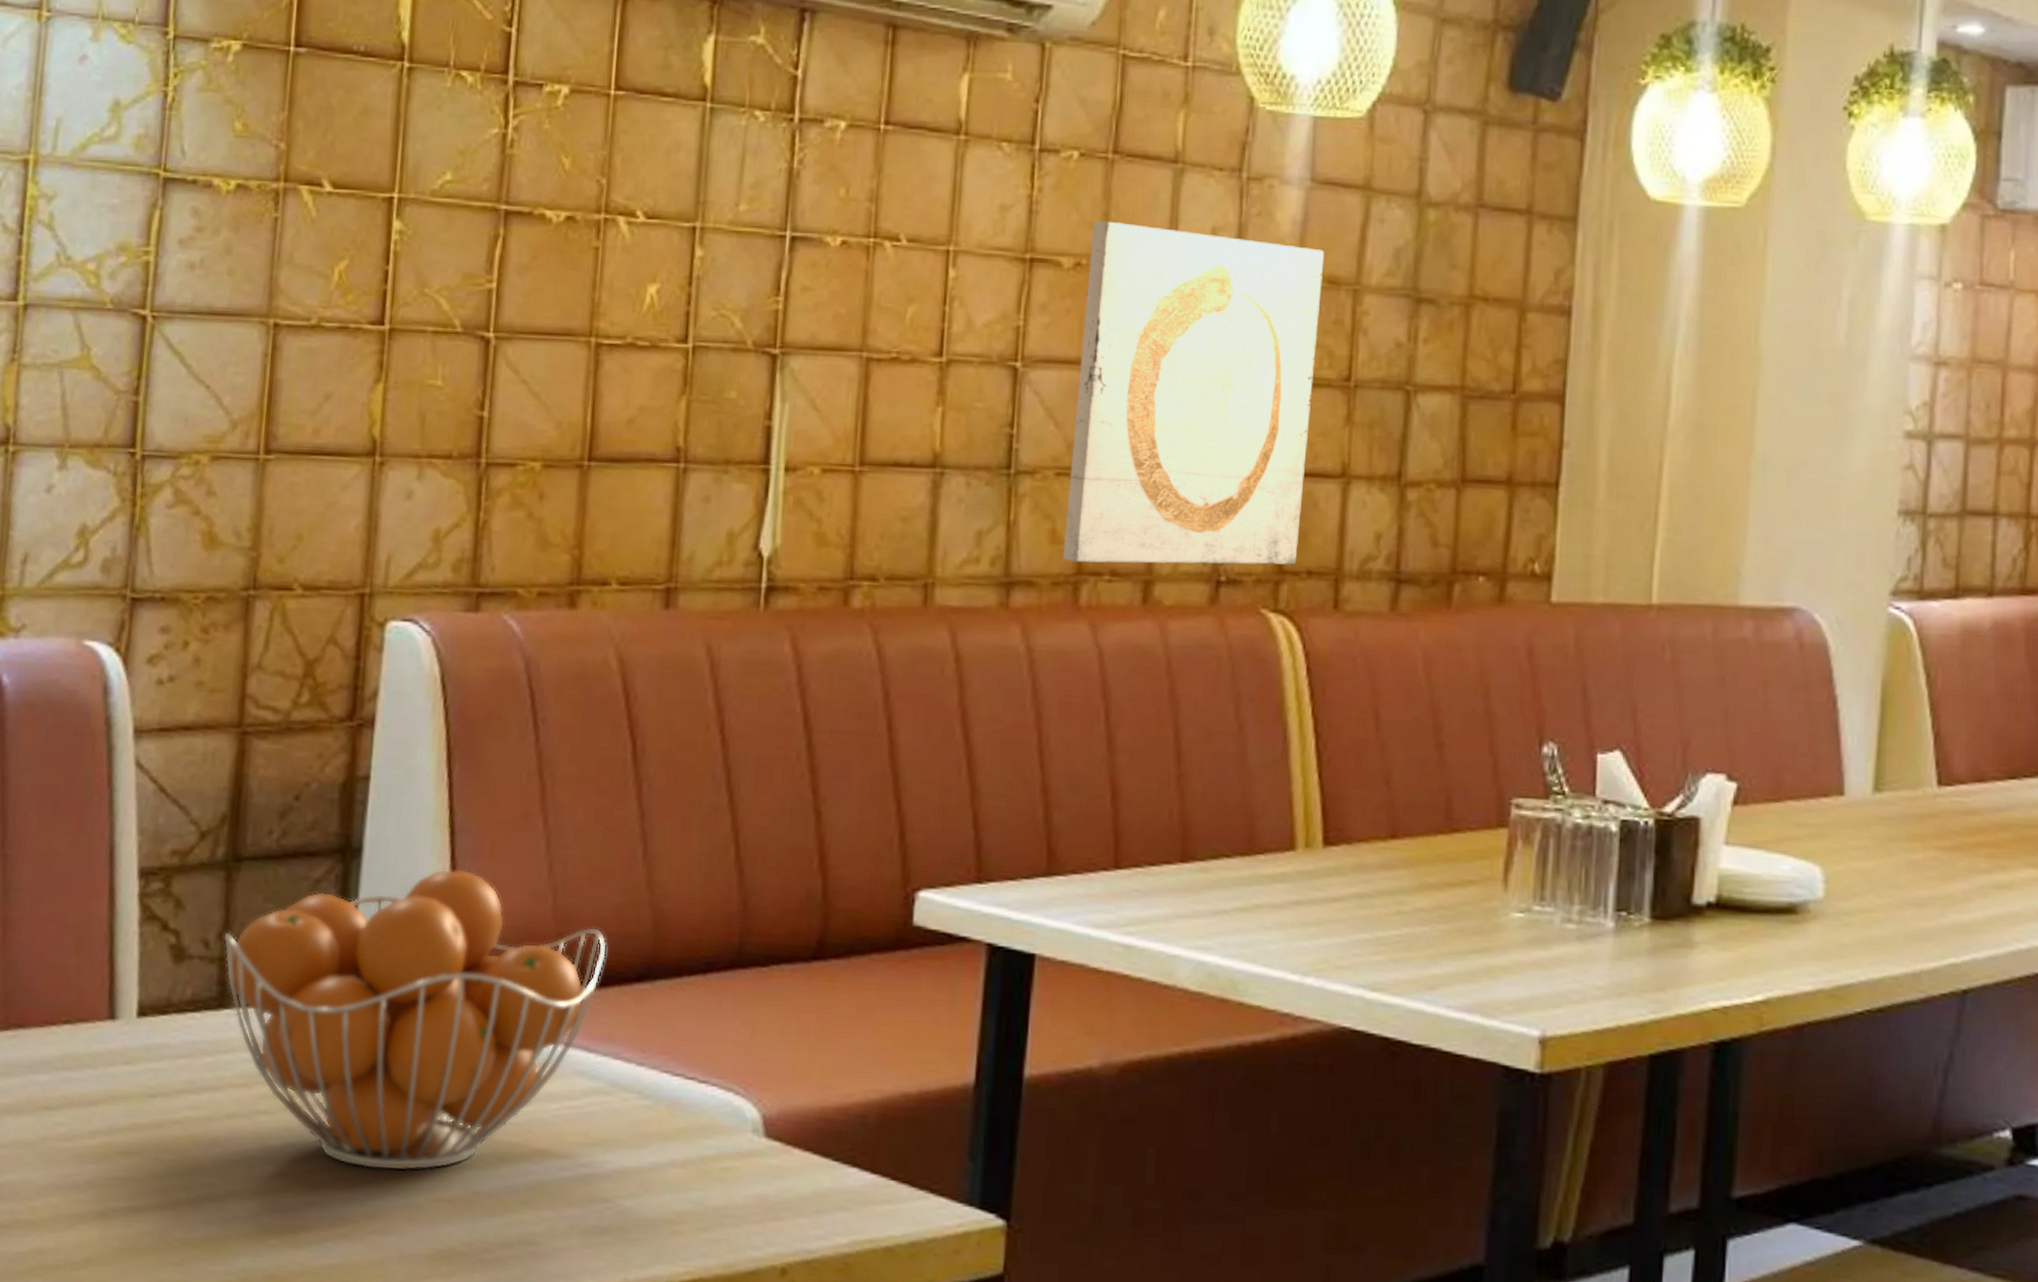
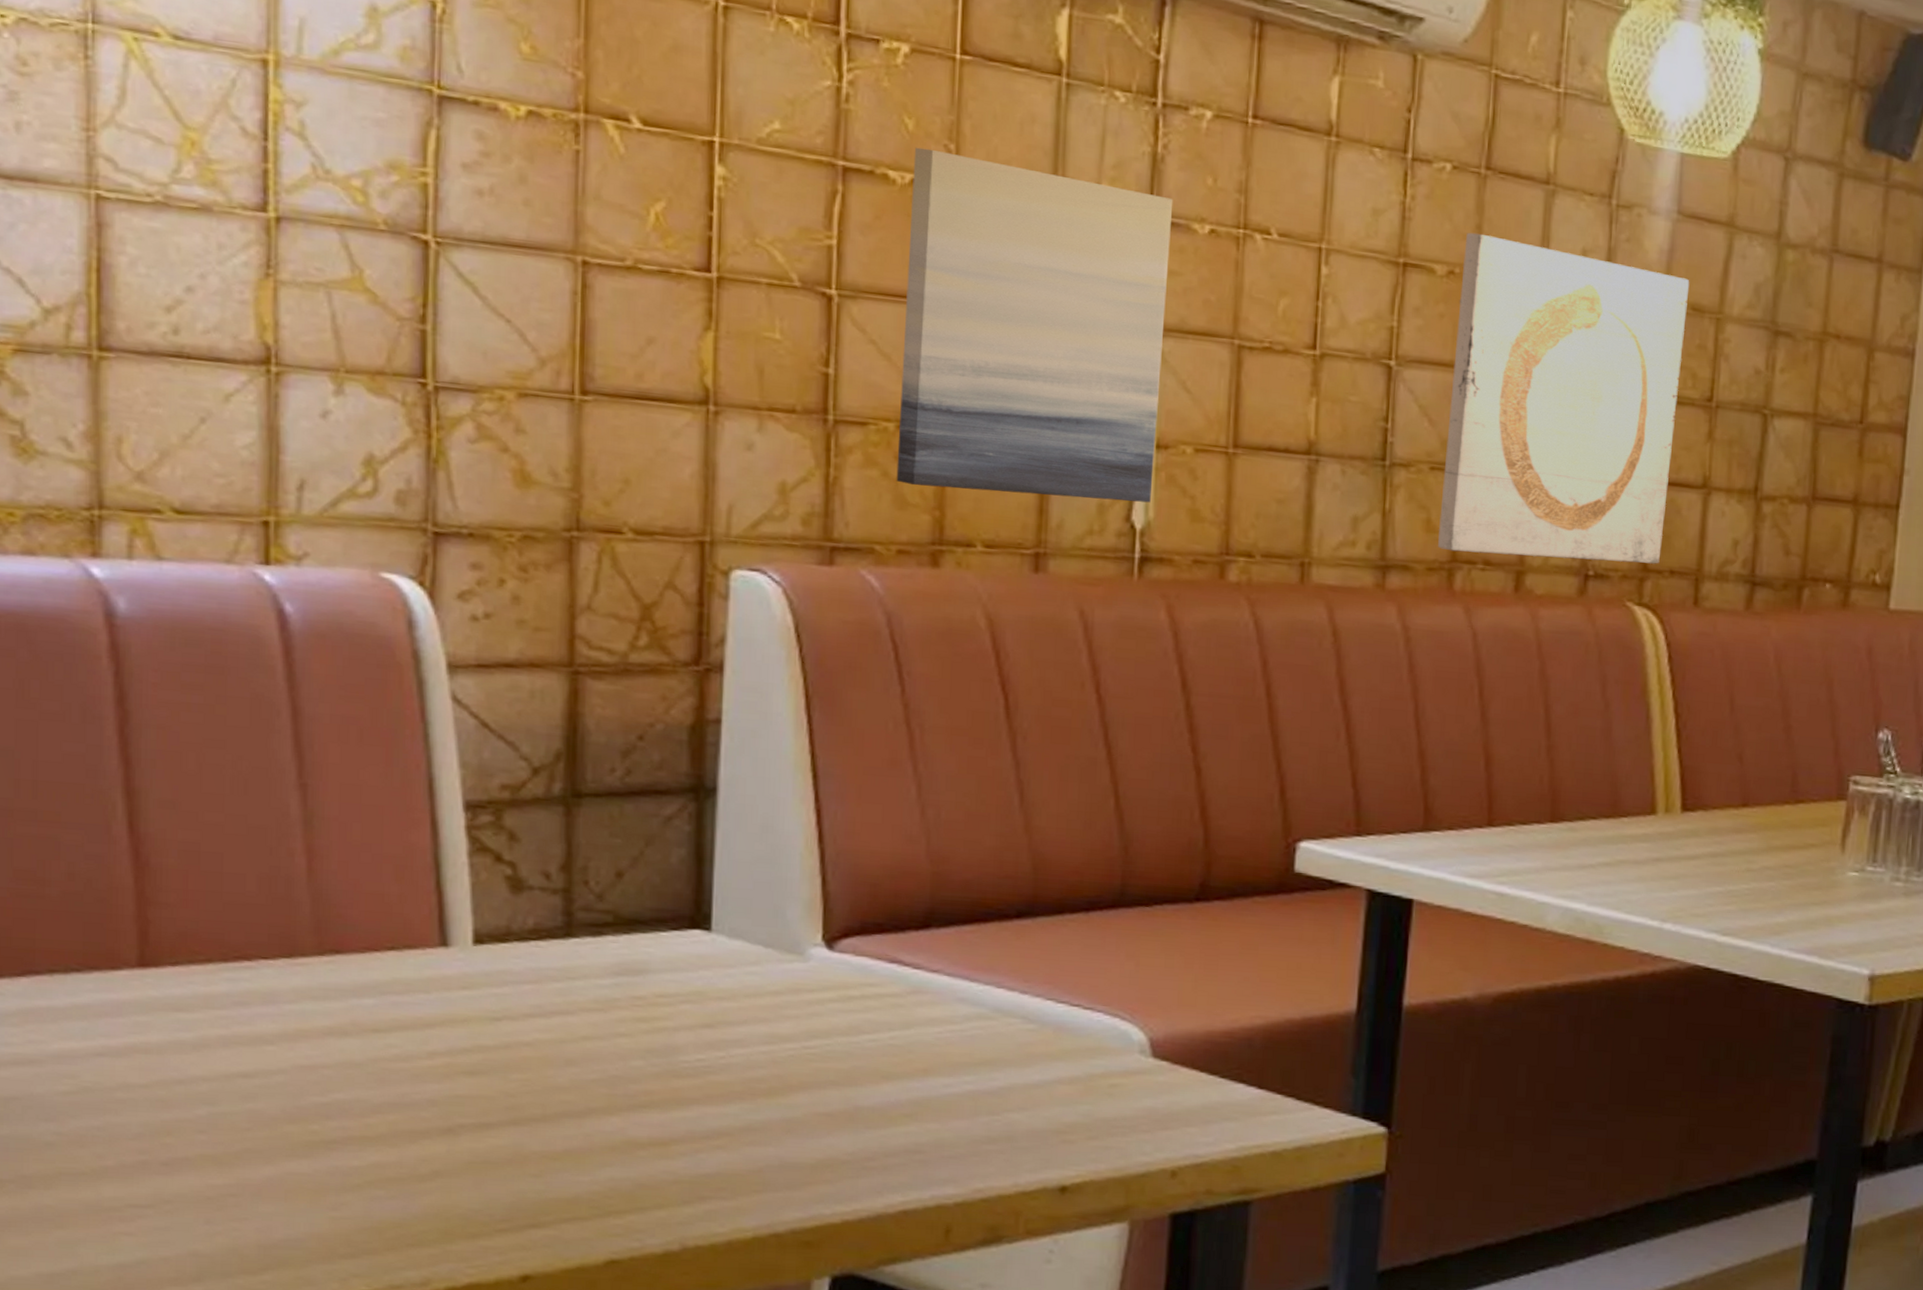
fruit basket: present [222,869,607,1172] -> none [565,810,986,1089]
wall art: none [540,185,807,529] -> present [896,147,1173,503]

